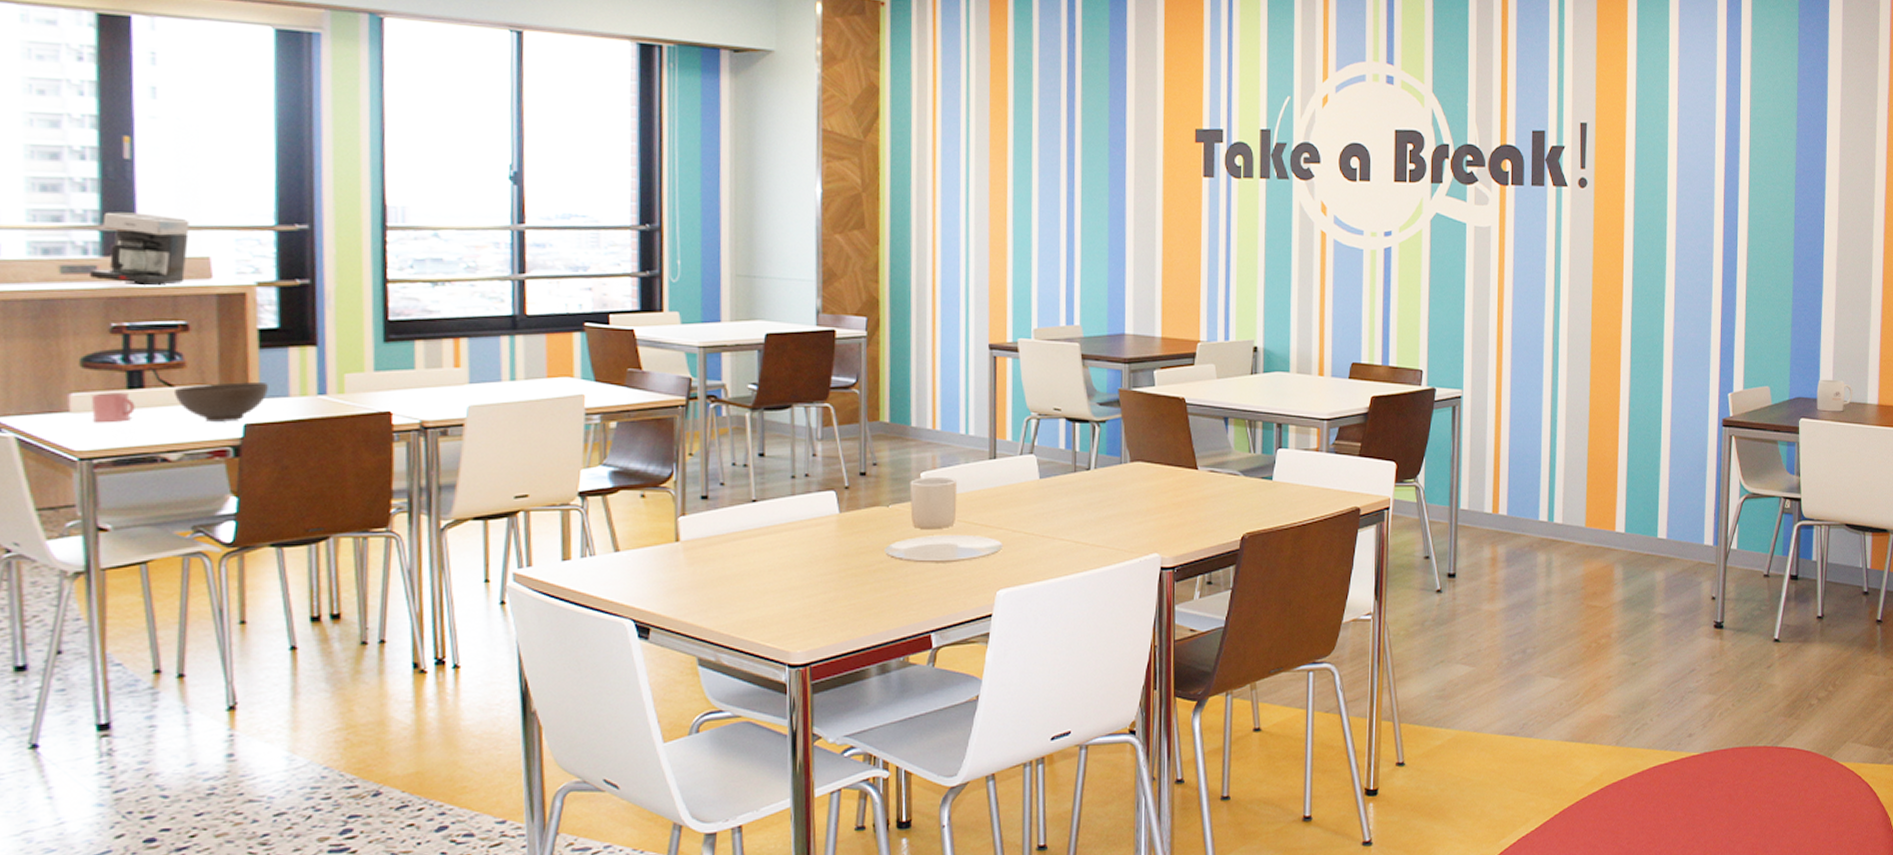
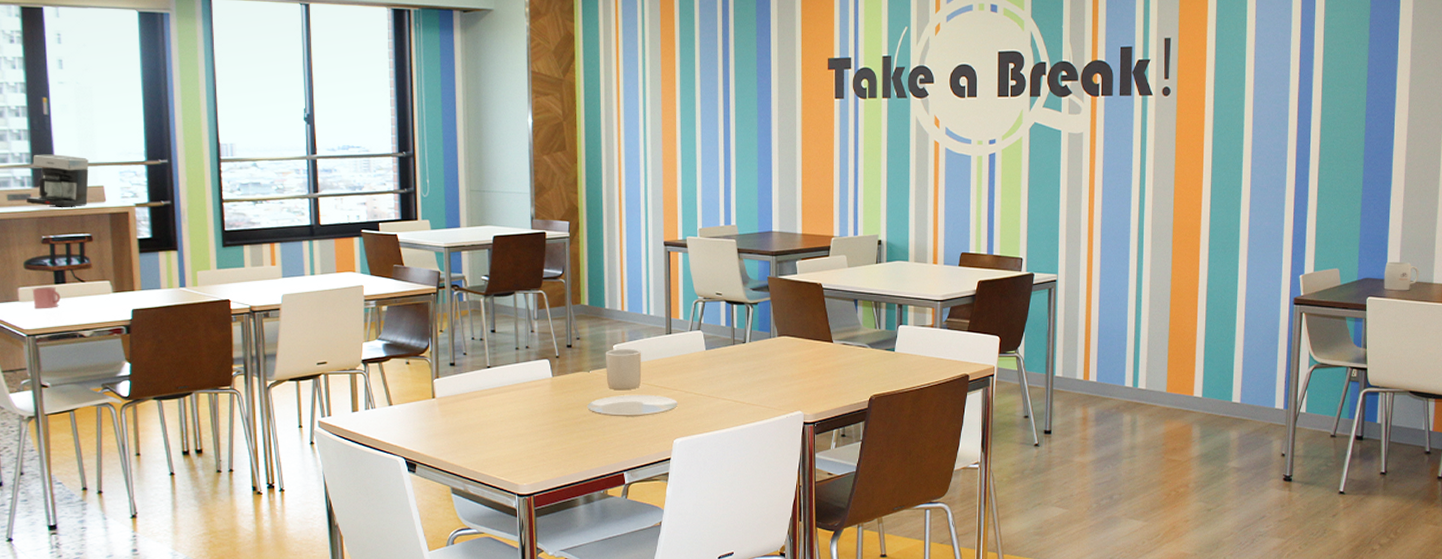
bowl: present [173,382,268,422] -> none [84,278,146,308]

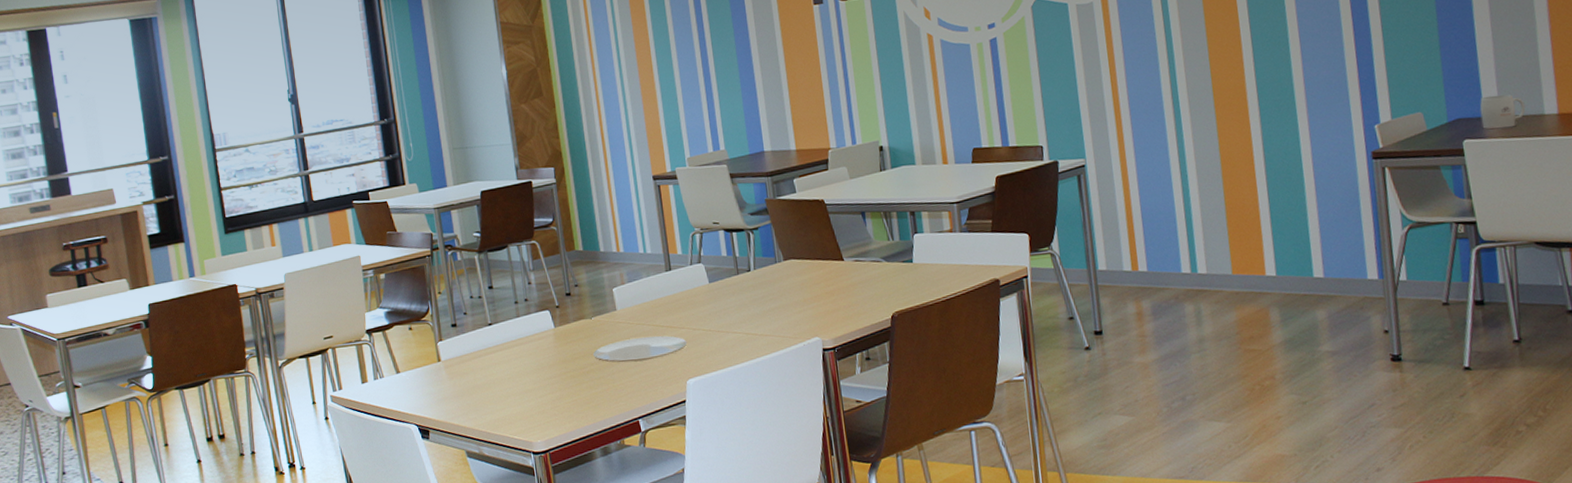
coffee maker: present [27,154,89,207] -> none [47,164,100,215]
mug: present [32,287,61,309] -> none [58,290,84,314]
mug: present [605,348,642,391] -> none [605,289,646,335]

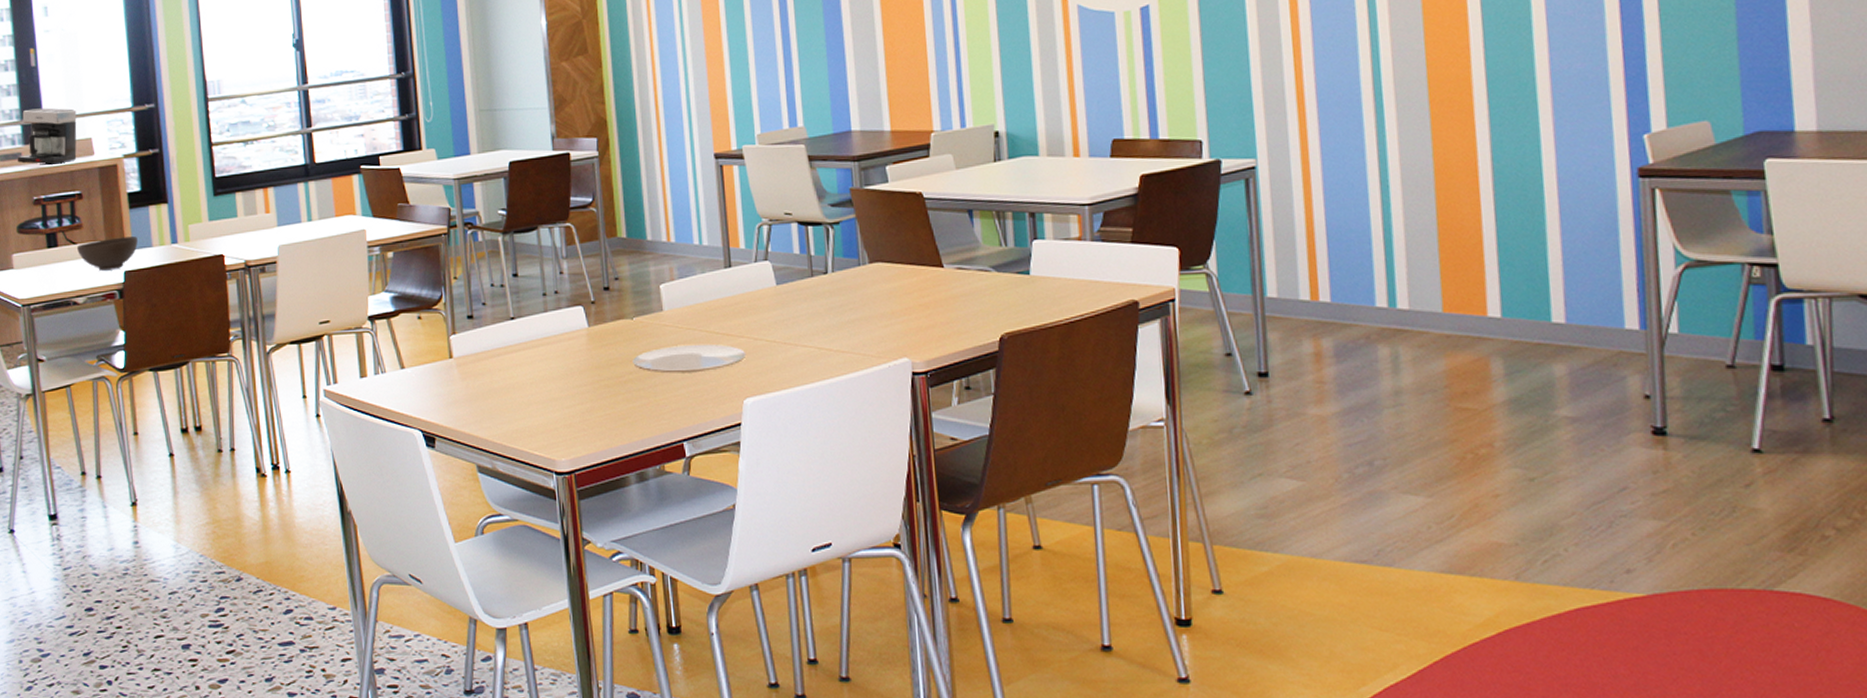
coffee maker: none [47,164,100,215] -> present [18,108,77,165]
bowl: none [104,273,159,305] -> present [76,236,138,271]
mug: present [1479,94,1526,130] -> none [1789,103,1854,148]

